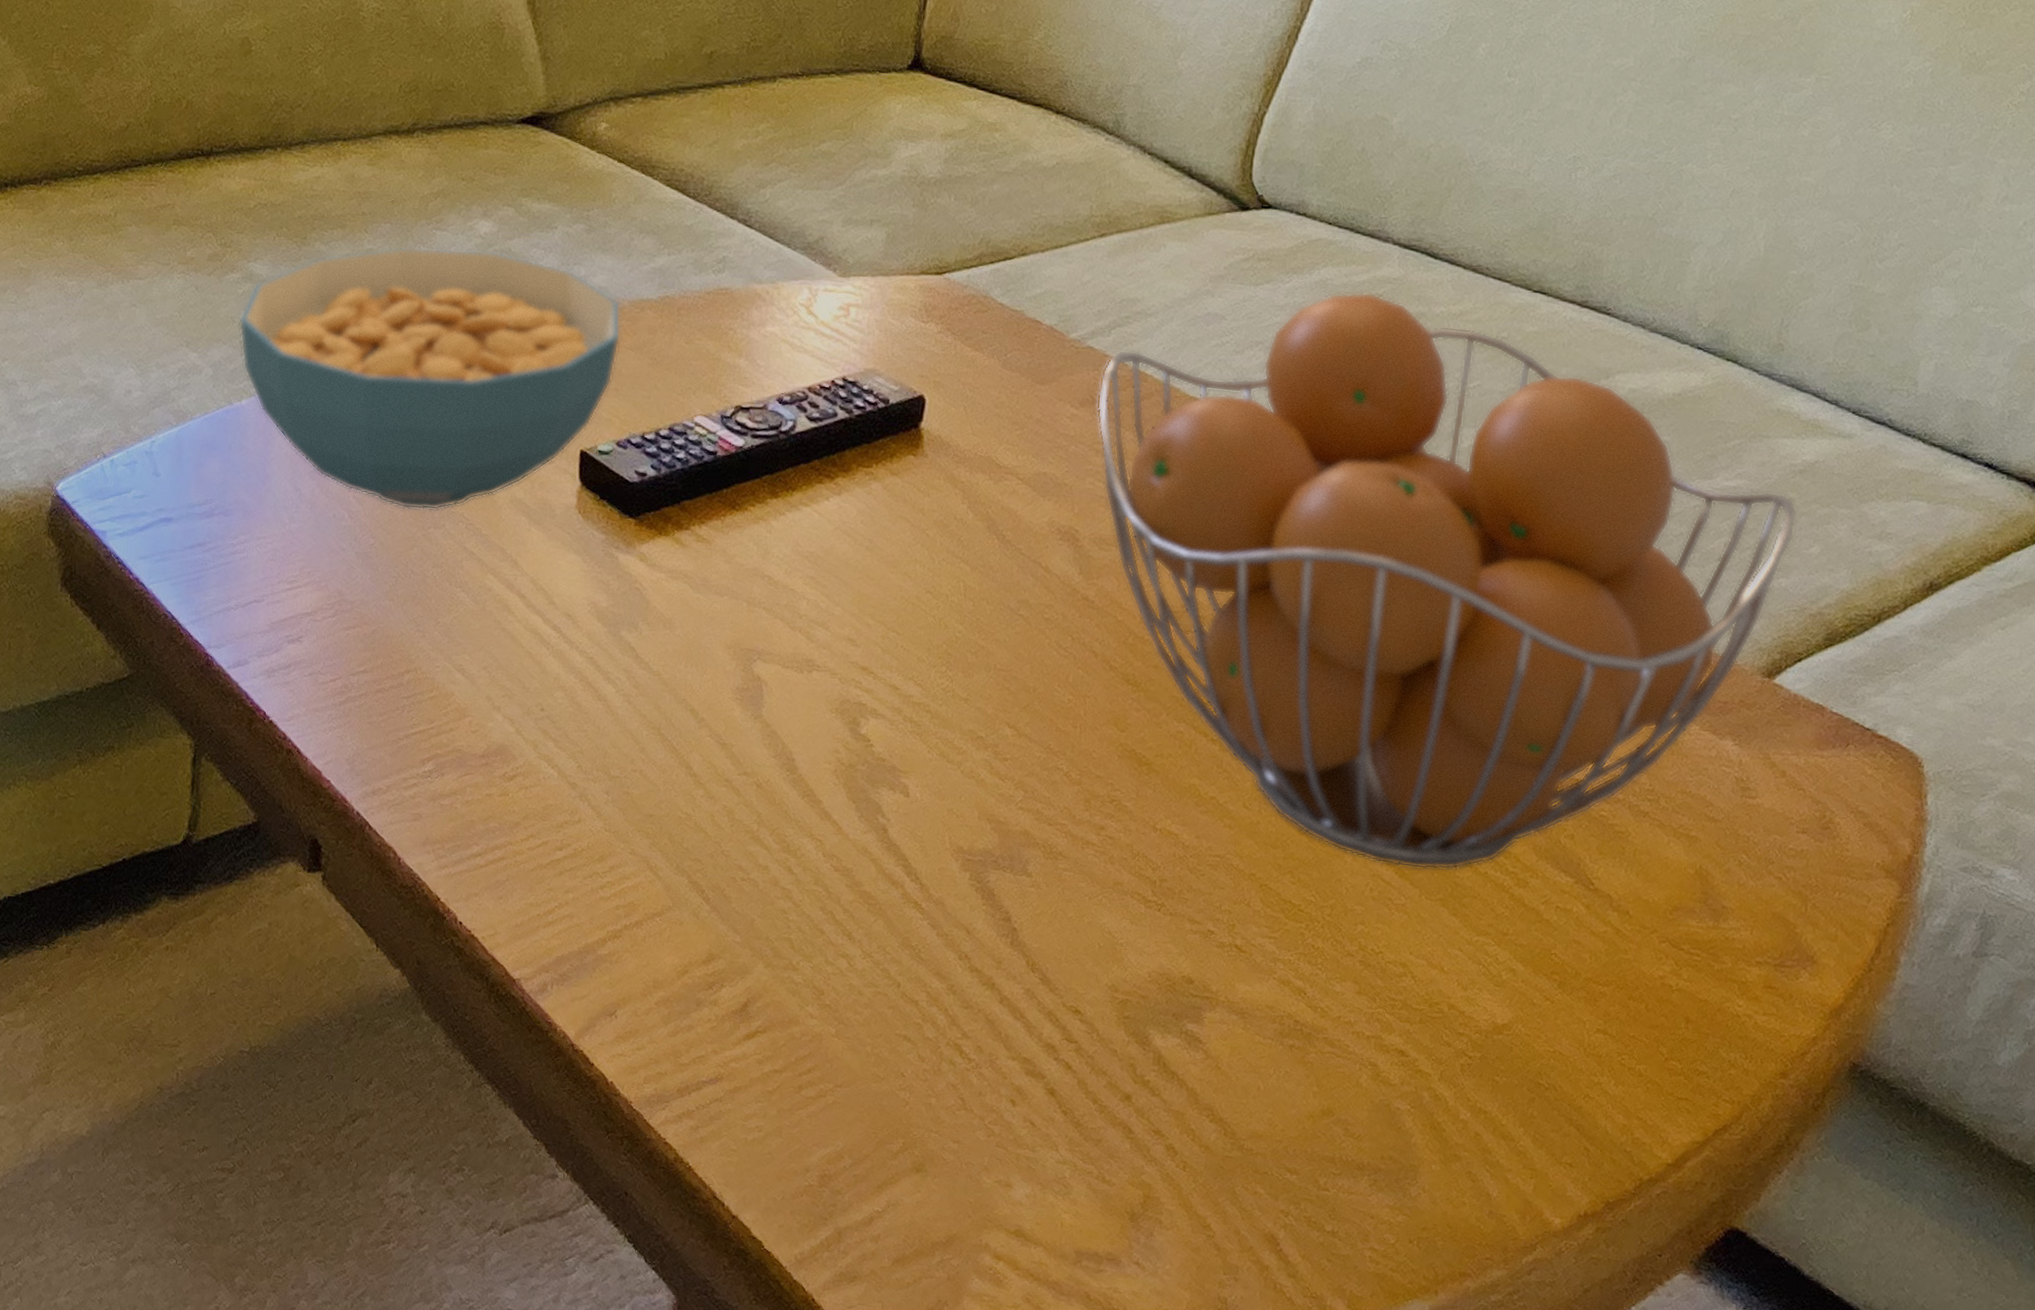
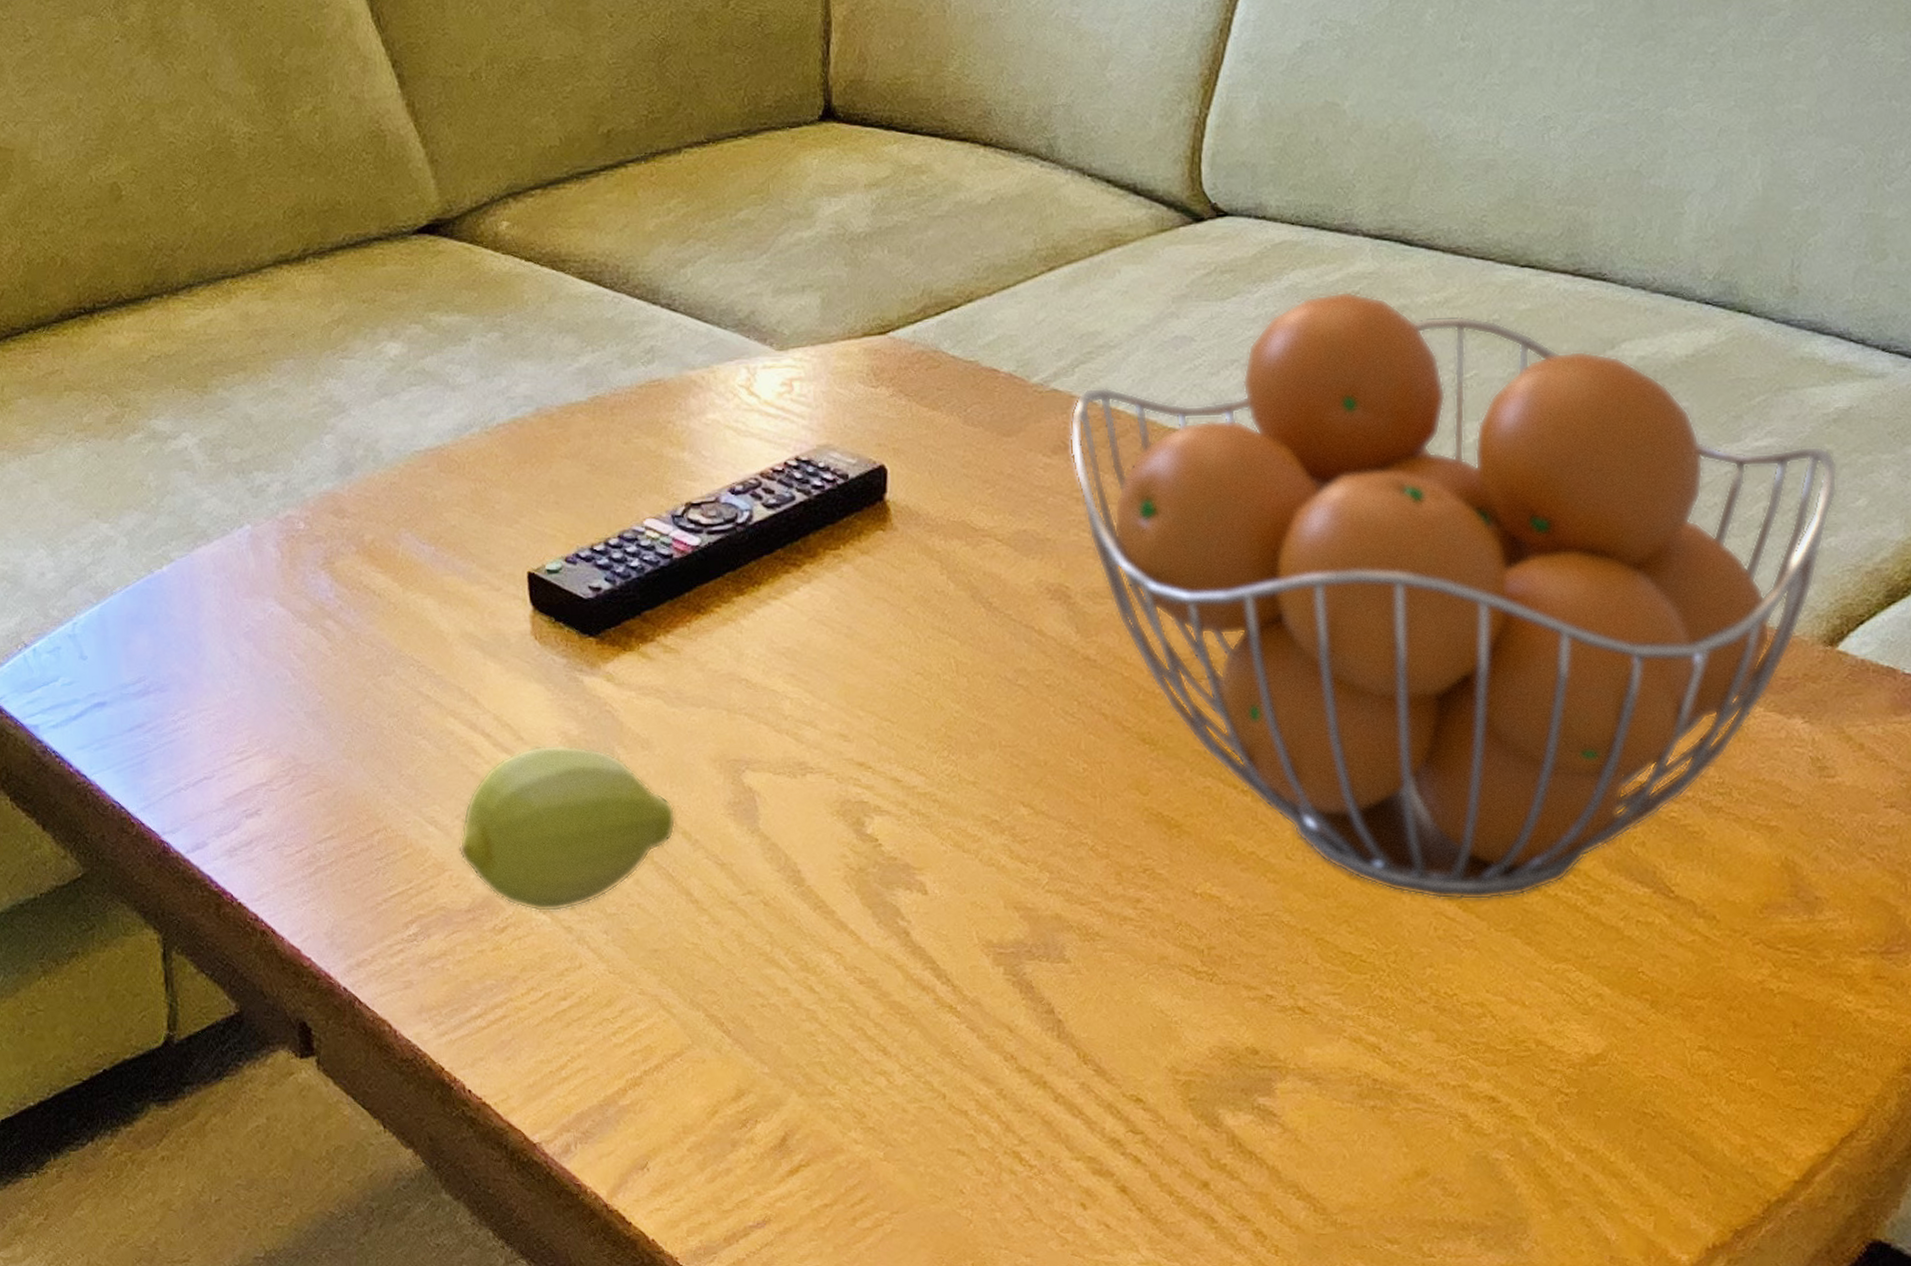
cereal bowl: present [238,246,621,511] -> none [148,373,554,659]
fruit: none [481,611,687,768] -> present [458,744,676,912]

